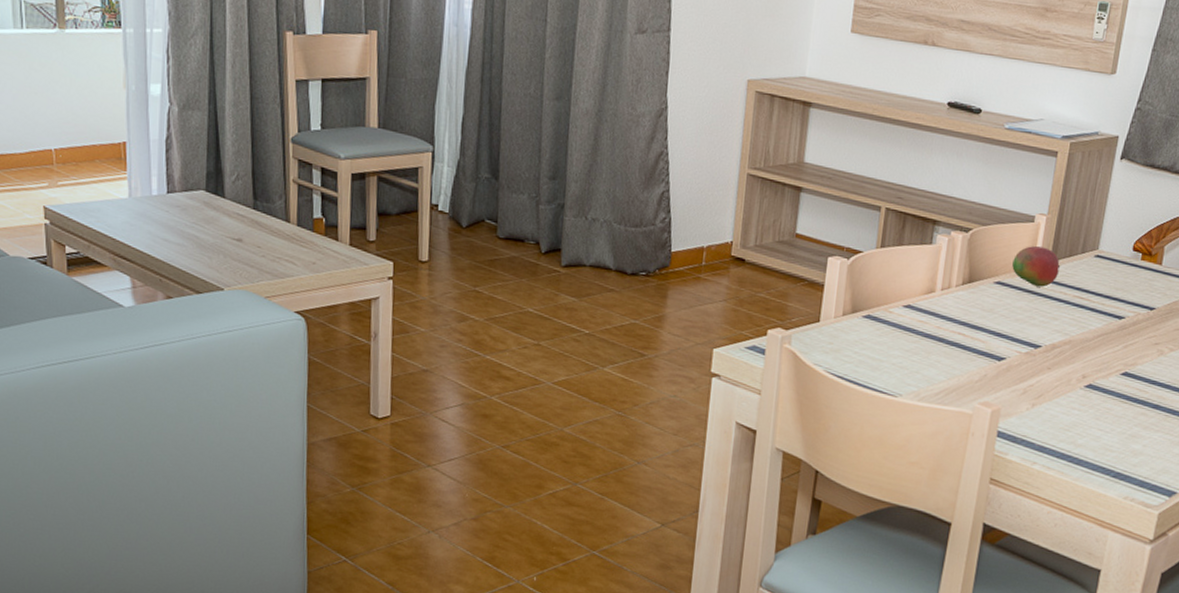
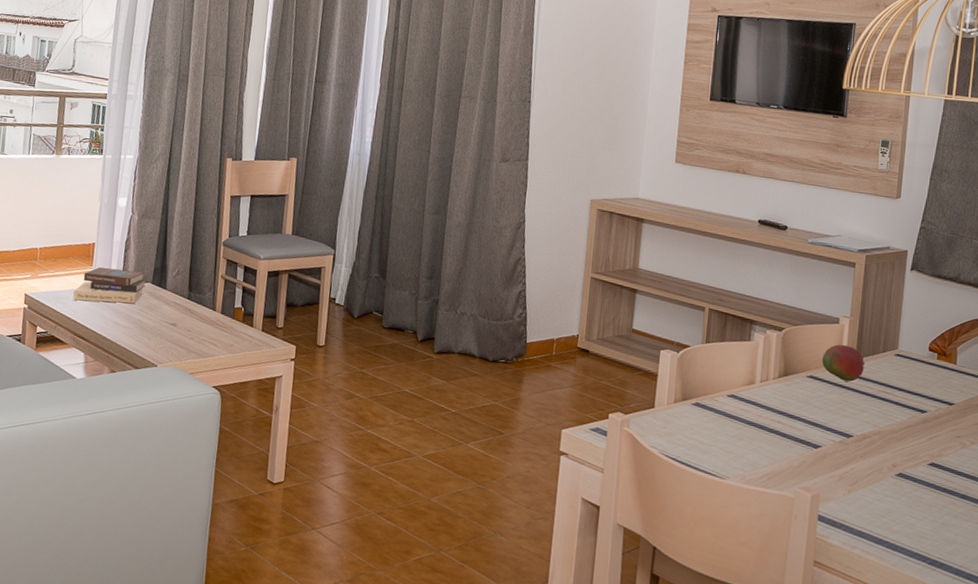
books: none [107,172,198,216] -> present [73,267,146,304]

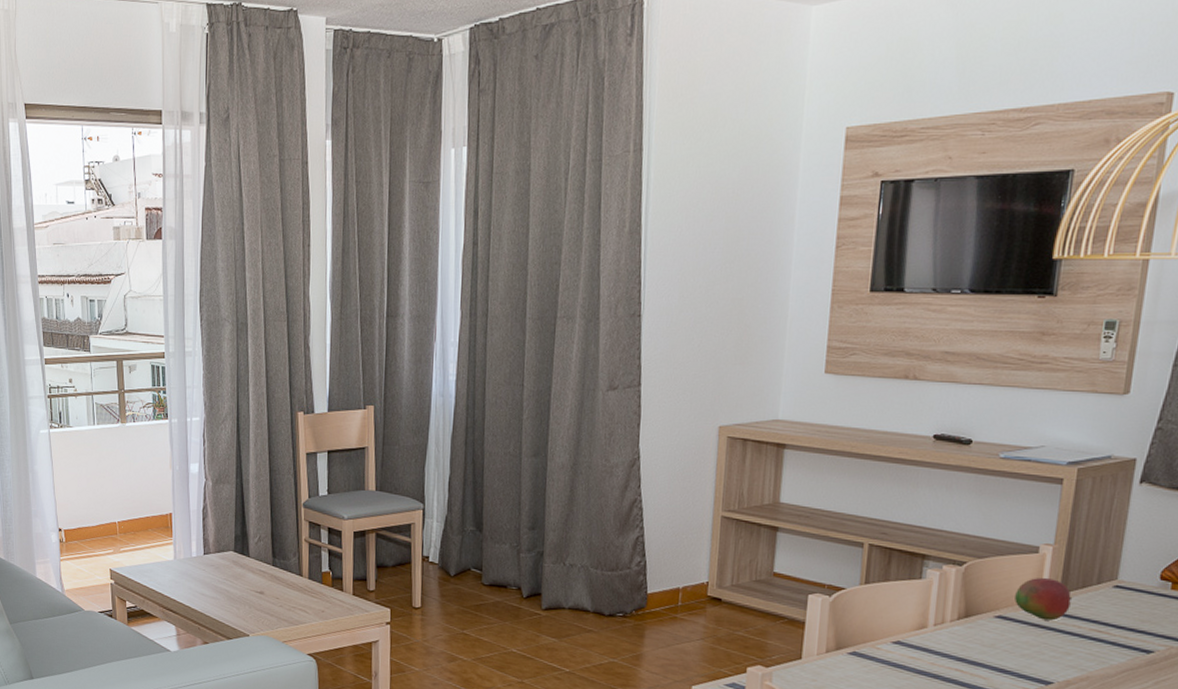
books: present [73,267,146,304] -> none [157,538,228,574]

